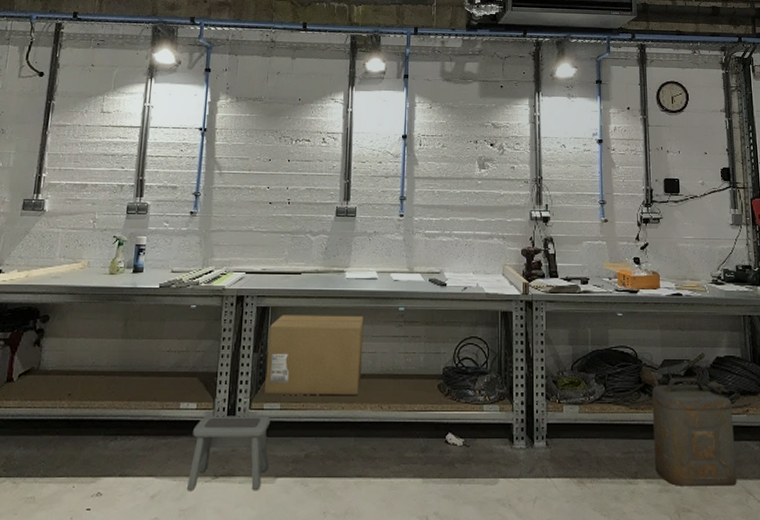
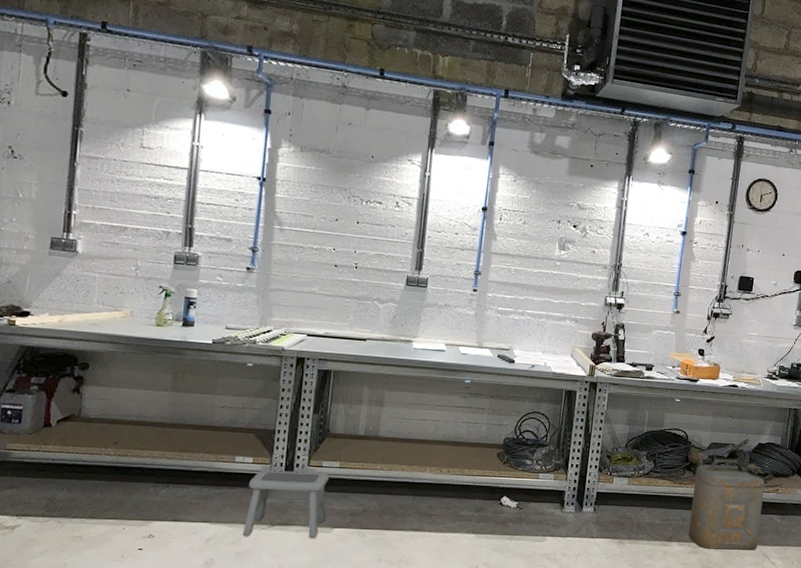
box: present [265,314,364,395] -> none [324,379,429,458]

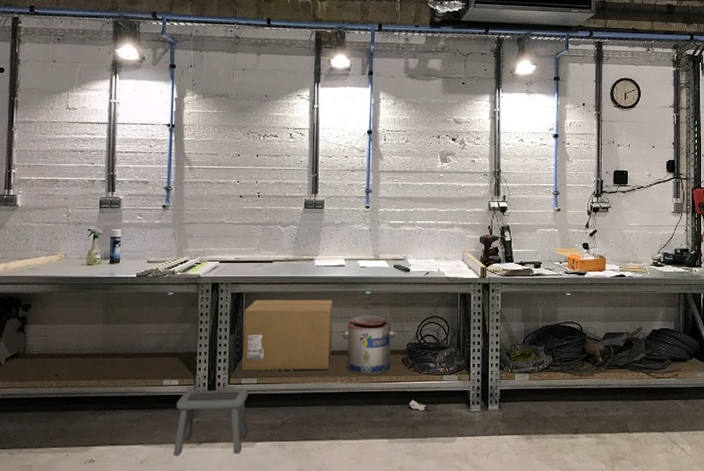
box: none [324,379,429,458] -> present [242,299,333,371]
paint can: none [436,405,494,467] -> present [342,315,396,375]
jerry can: present [688,458,765,550] -> none [593,347,664,439]

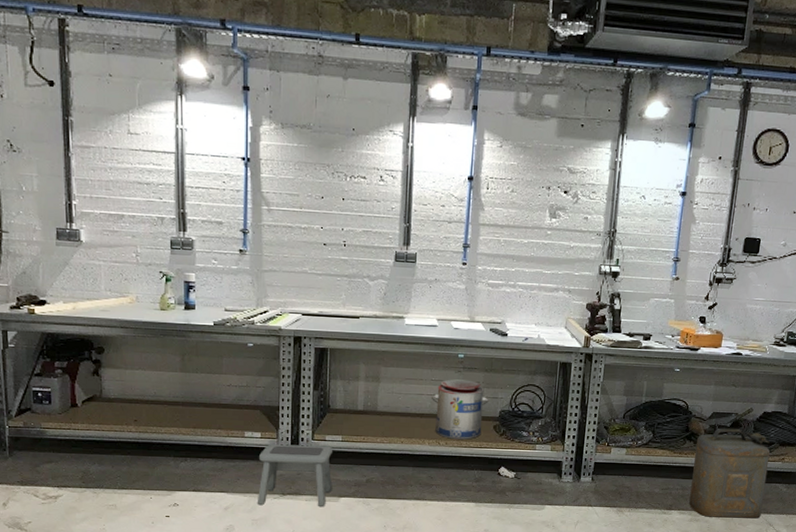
box: present [242,299,333,371] -> none [326,356,423,431]
jerry can: none [593,347,664,439] -> present [689,428,771,519]

